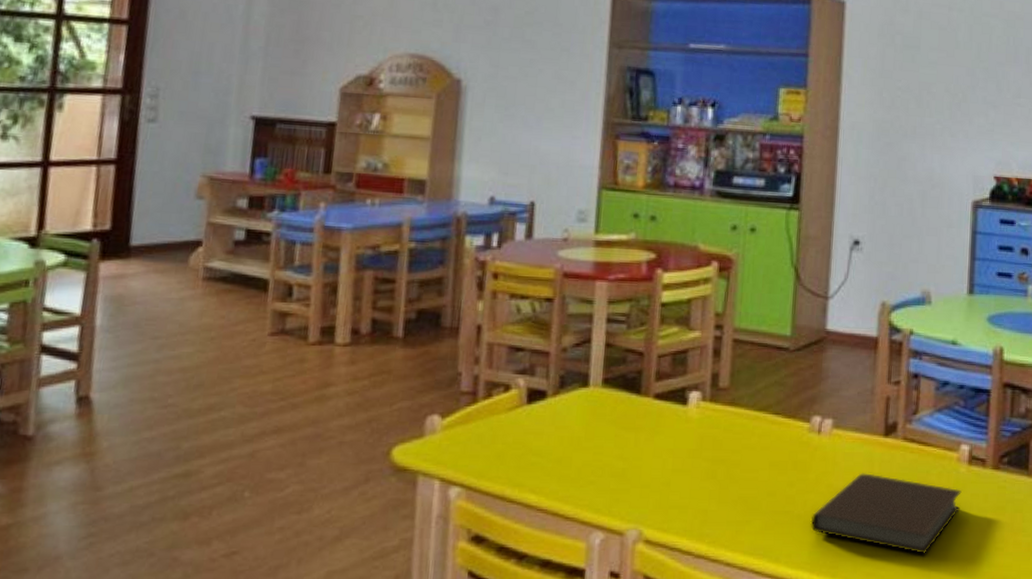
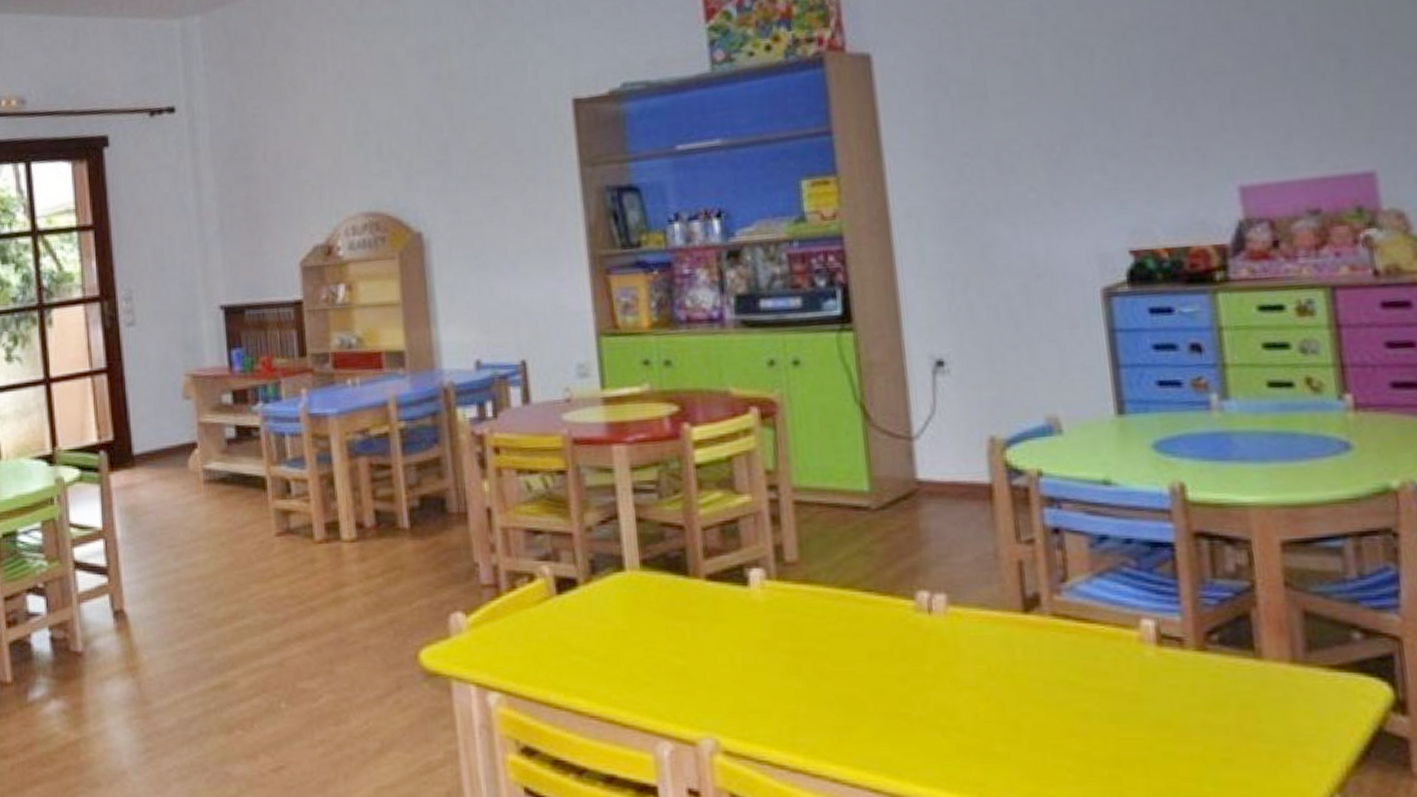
notebook: present [810,473,962,554] -> none [936,662,1154,767]

